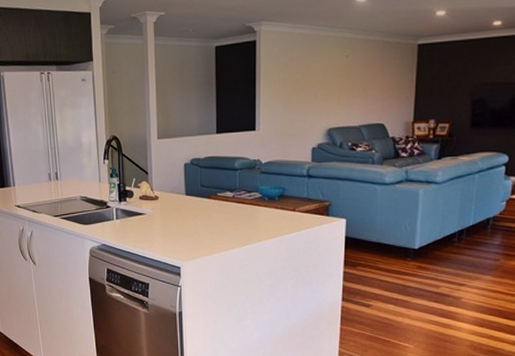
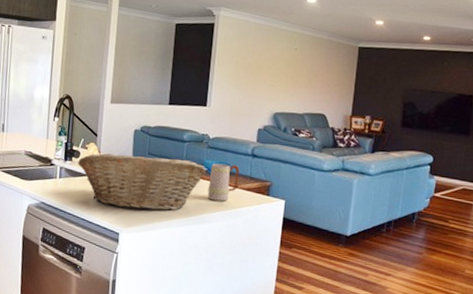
fruit basket: none [132,188,261,242] -> present [78,153,206,211]
mug: none [265,188,296,226] -> present [207,163,240,201]

